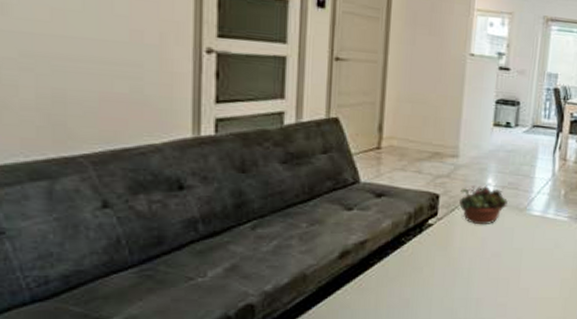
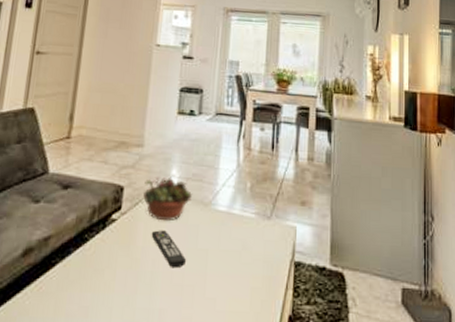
remote control: none [468,233,502,265] -> present [151,230,187,269]

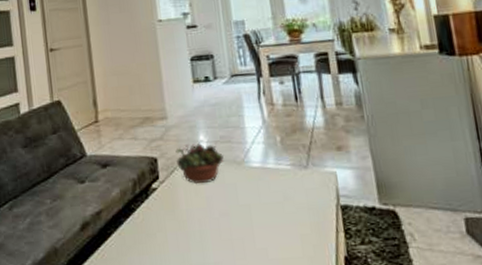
remote control: present [151,230,187,269] -> none [192,192,231,226]

